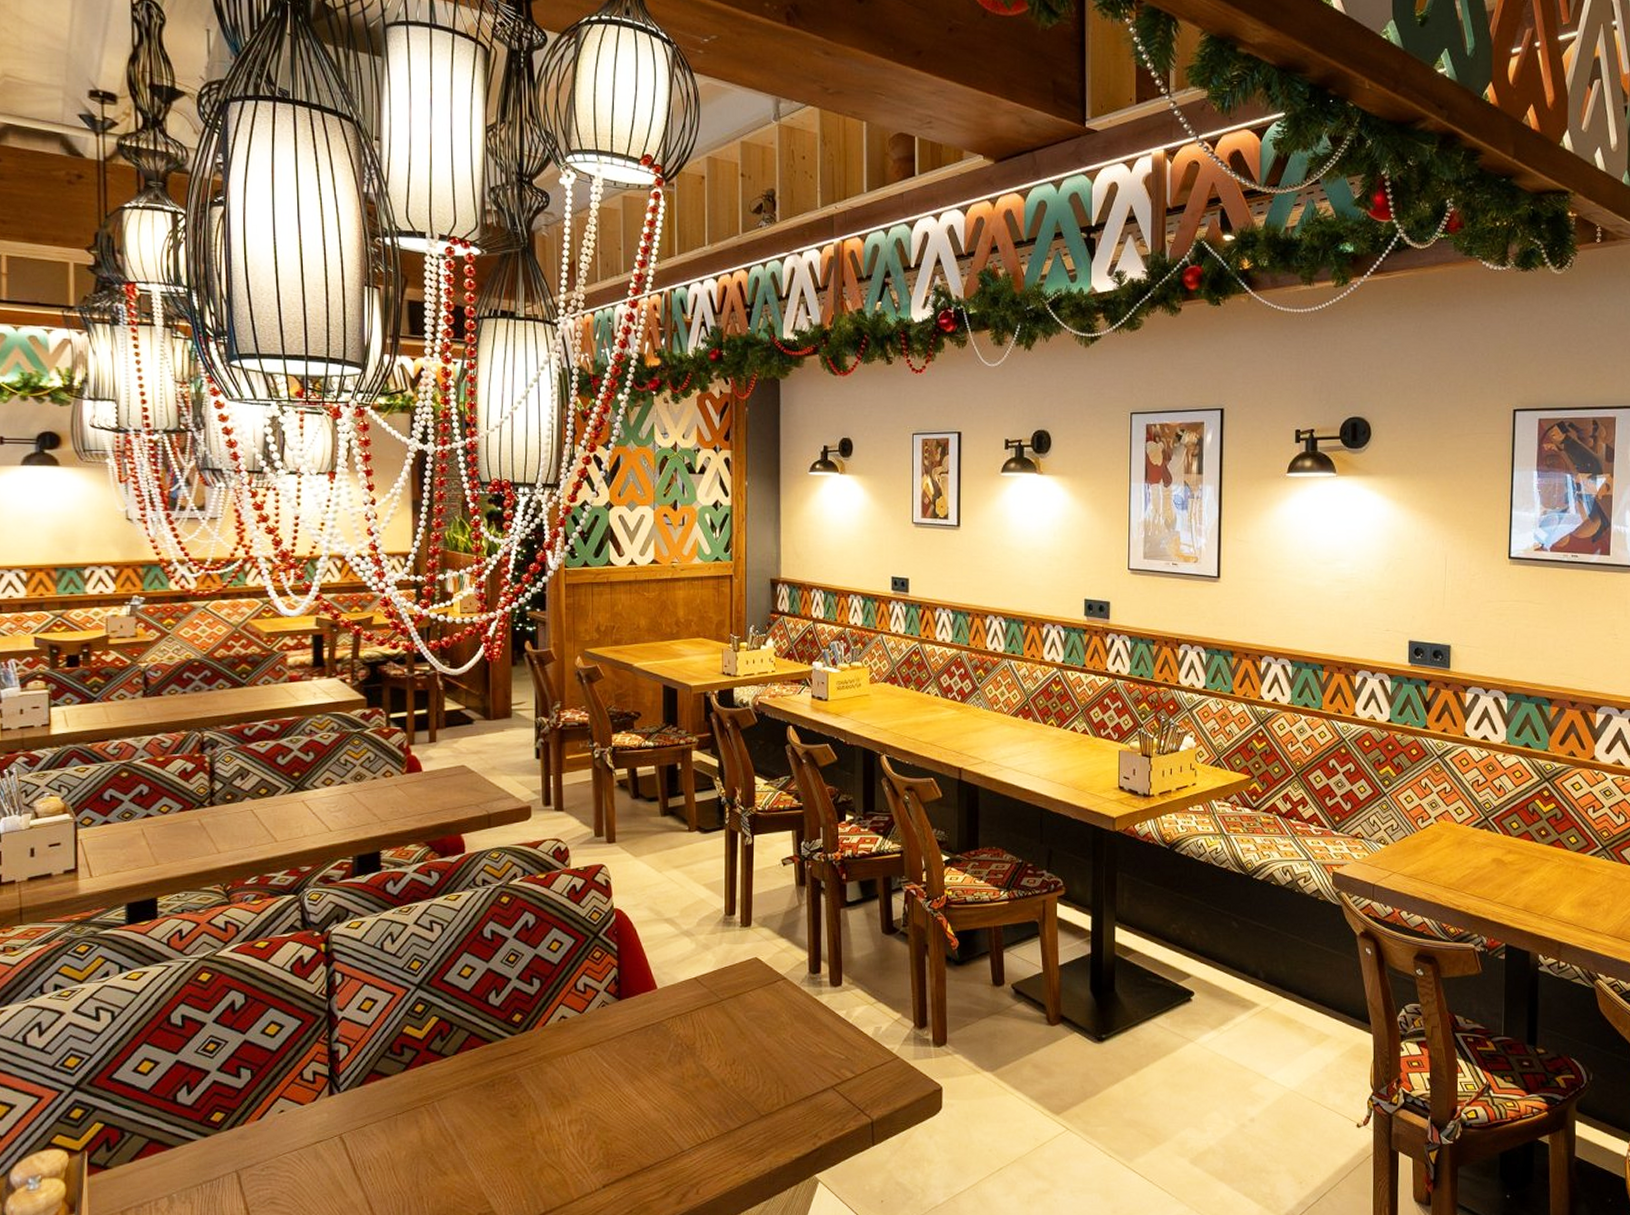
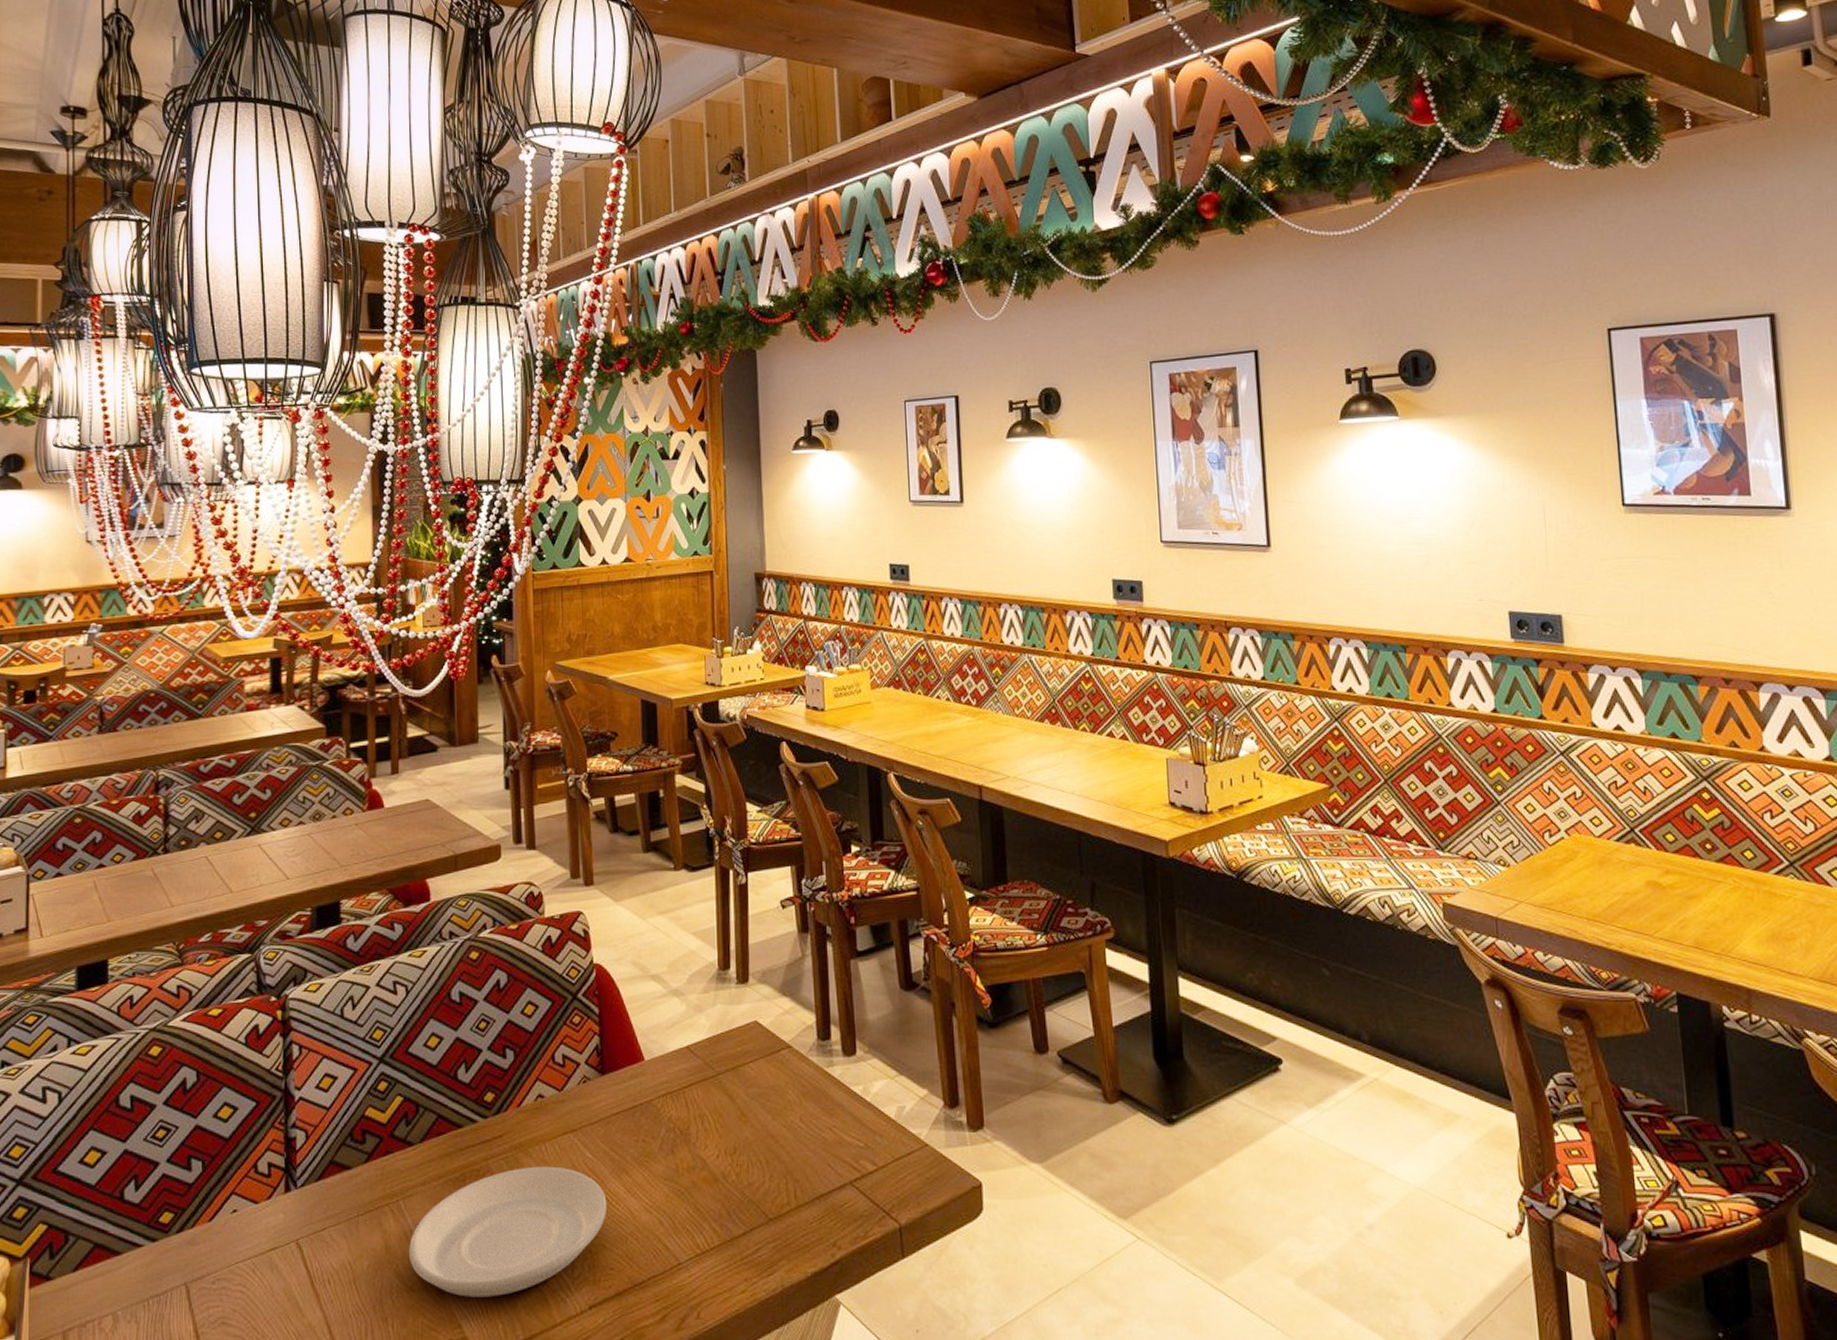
plate: none [442,1074,621,1179] -> present [408,1166,608,1297]

